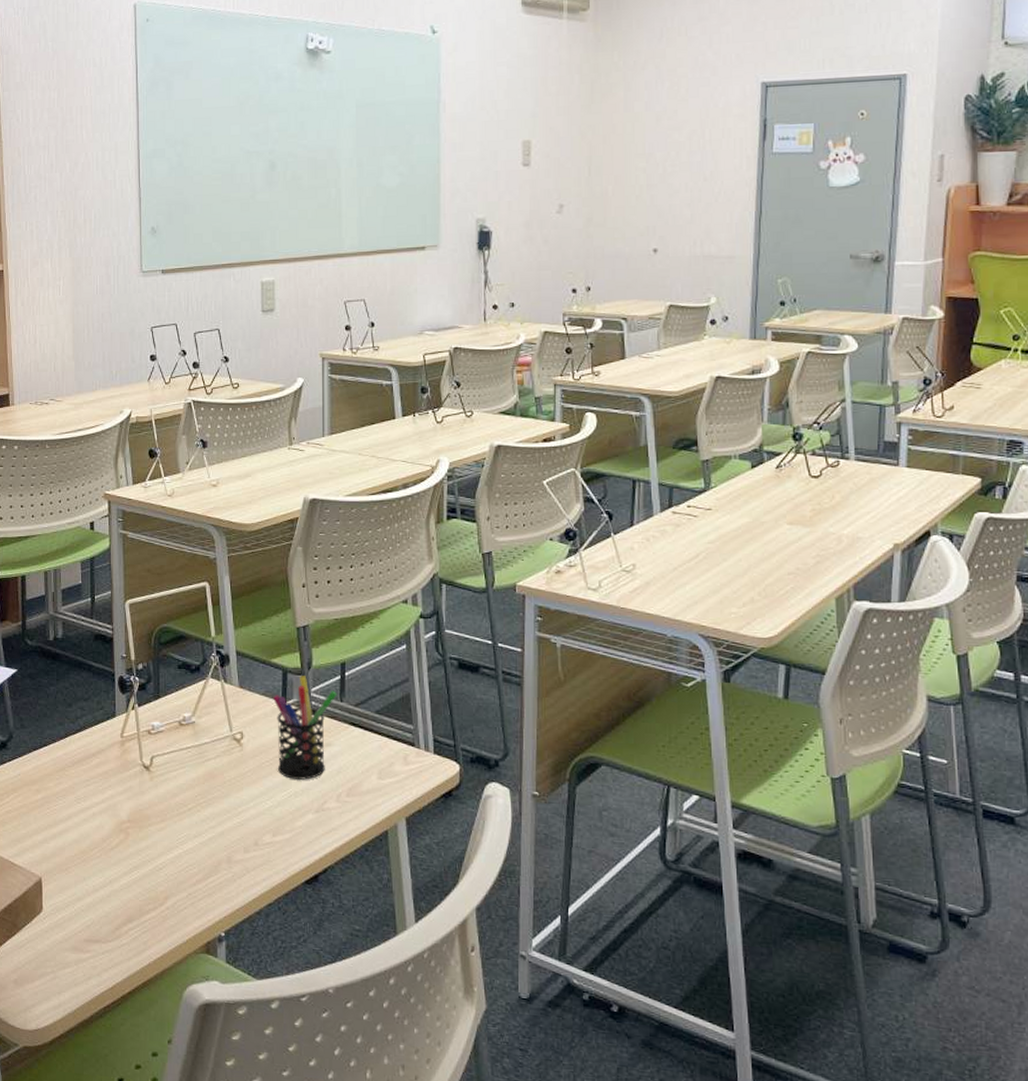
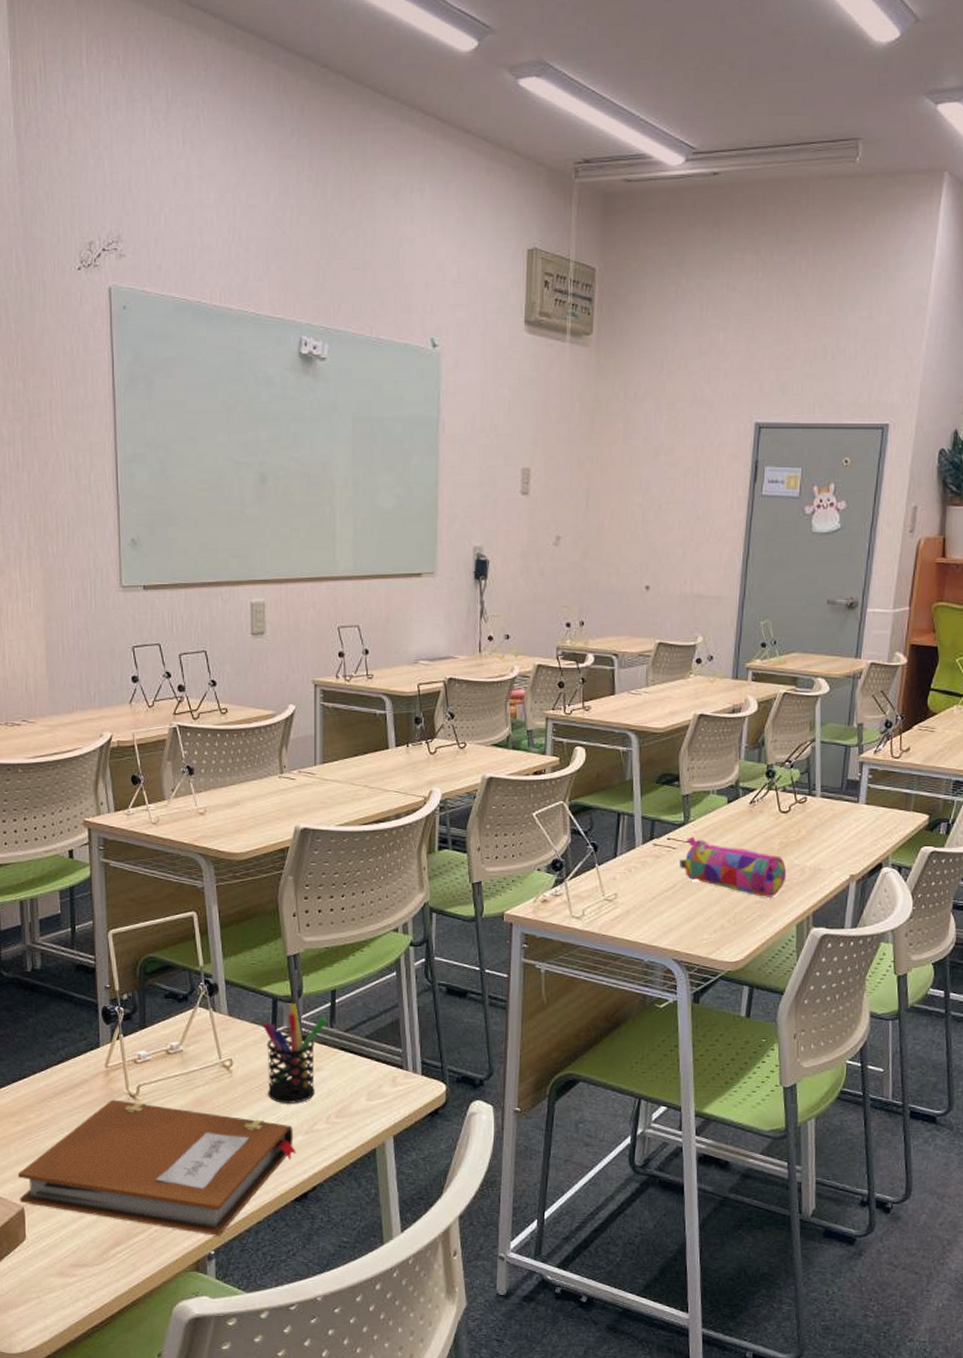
notebook: none [36,770,307,917] -> present [17,1099,297,1236]
pencil case: none [702,504,822,568] -> present [680,836,787,897]

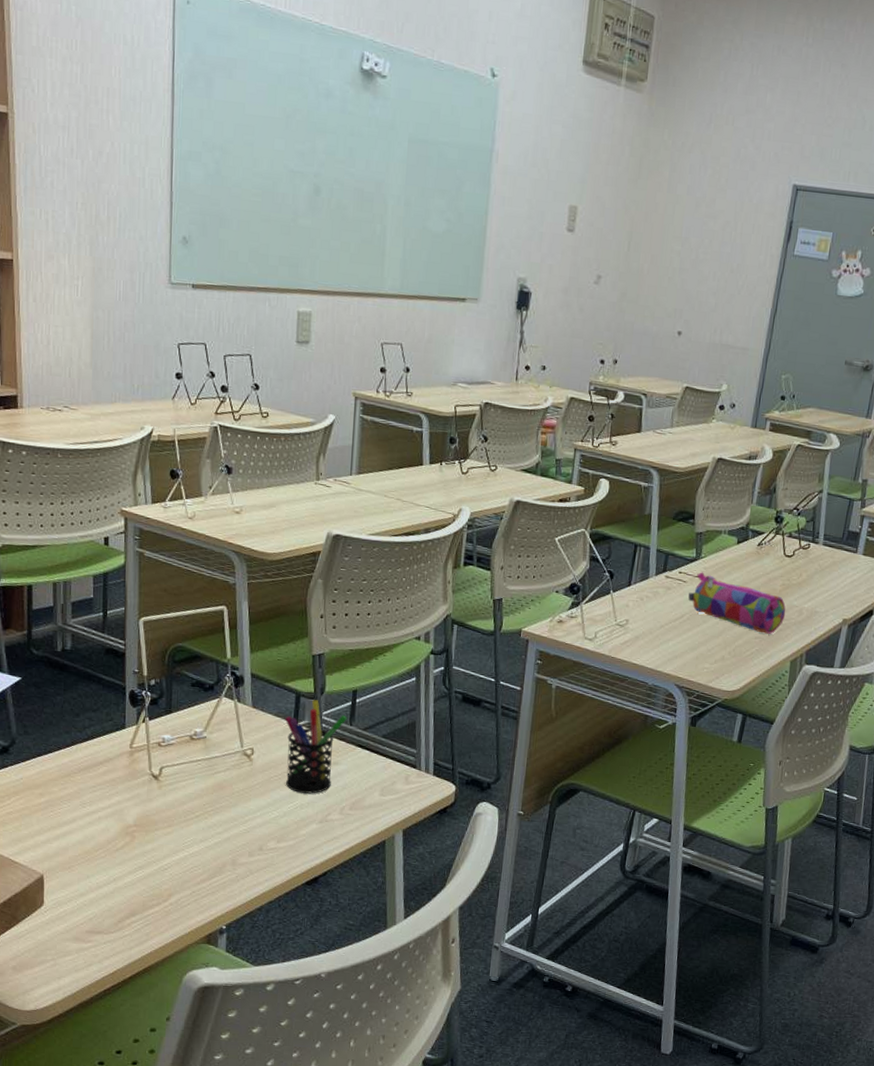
notebook: present [17,1099,297,1236] -> none [38,779,310,912]

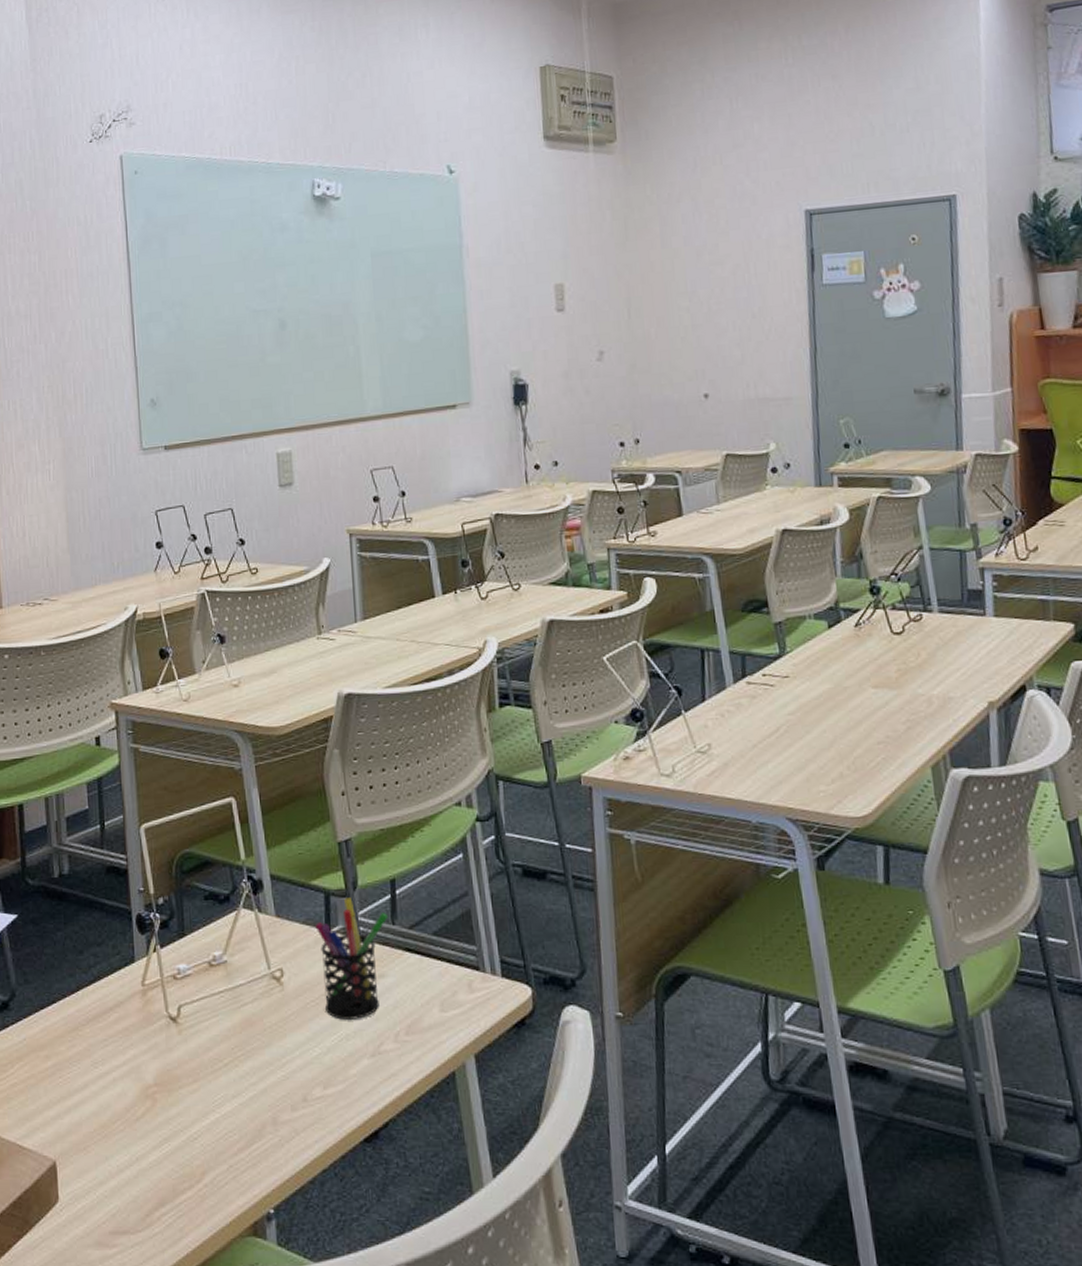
pencil case: present [688,572,786,634] -> none [780,670,911,736]

